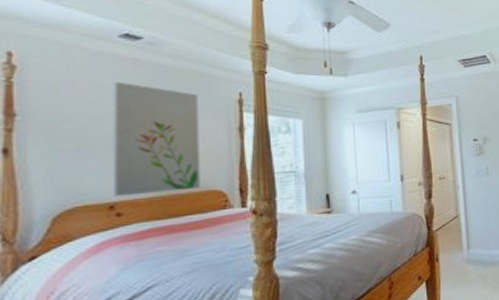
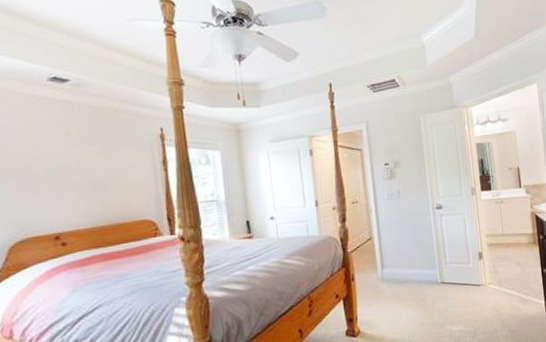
wall art: present [113,81,200,197] -> none [47,122,132,229]

